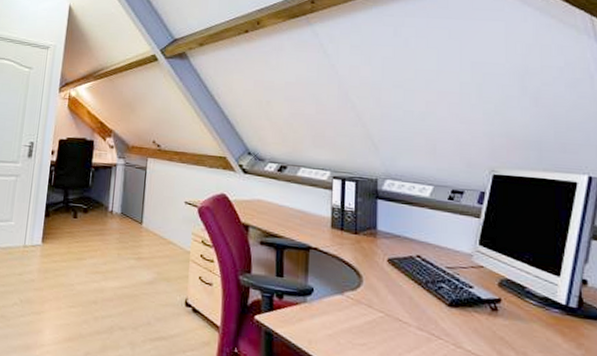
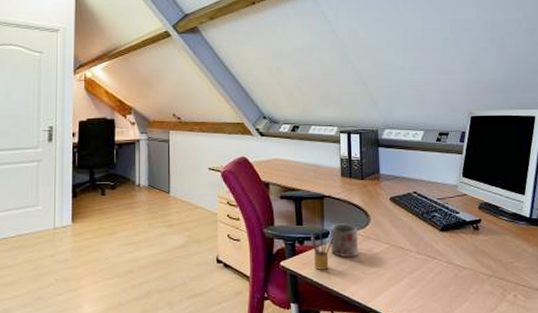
pencil box: none [291,285,319,332] -> present [310,231,335,270]
mug: none [314,280,346,323] -> present [331,223,358,258]

